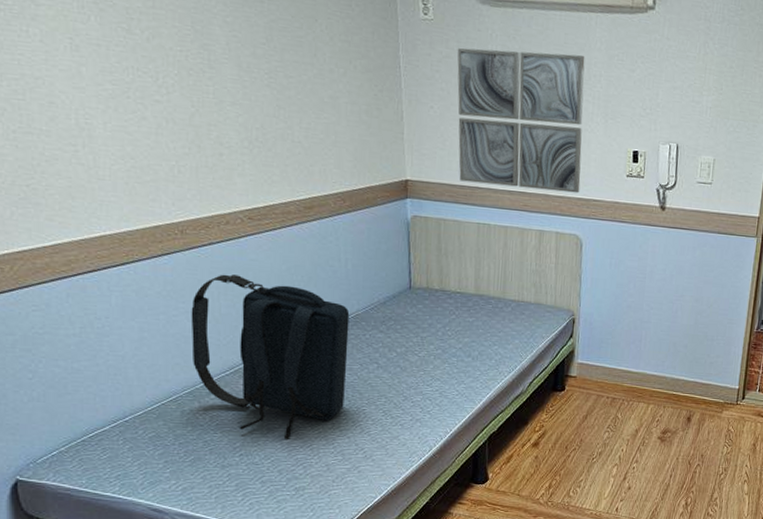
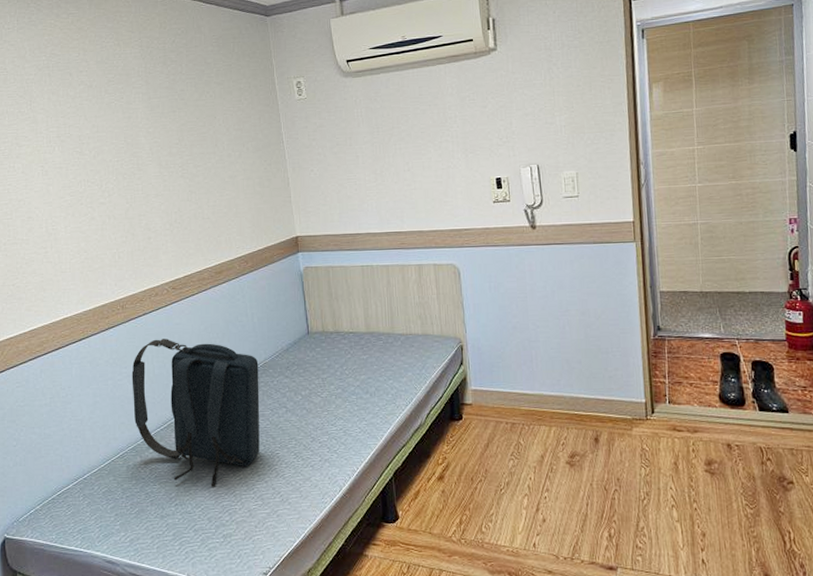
wall art: present [457,48,585,193] -> none [328,103,451,230]

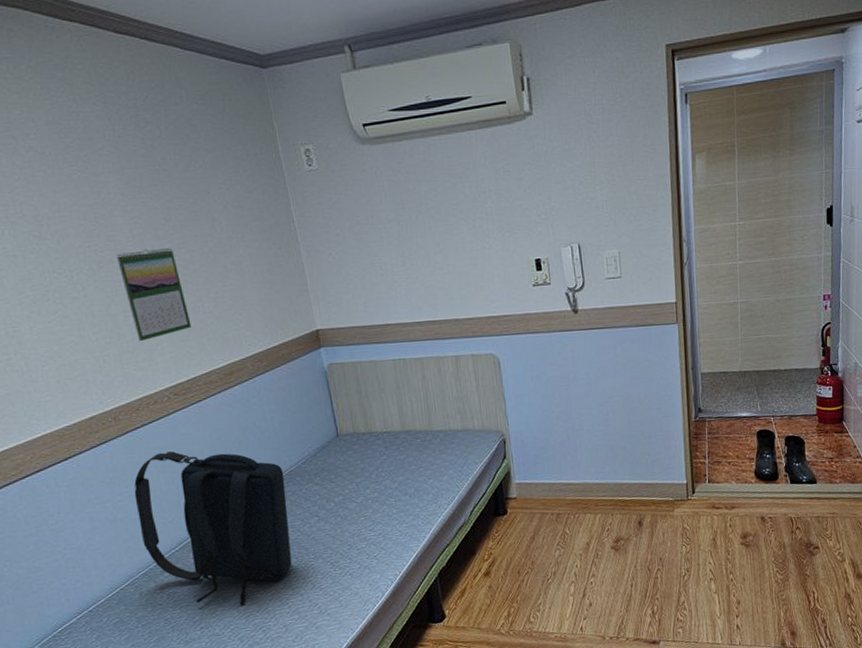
calendar: none [138,163,192,242] -> present [117,248,192,342]

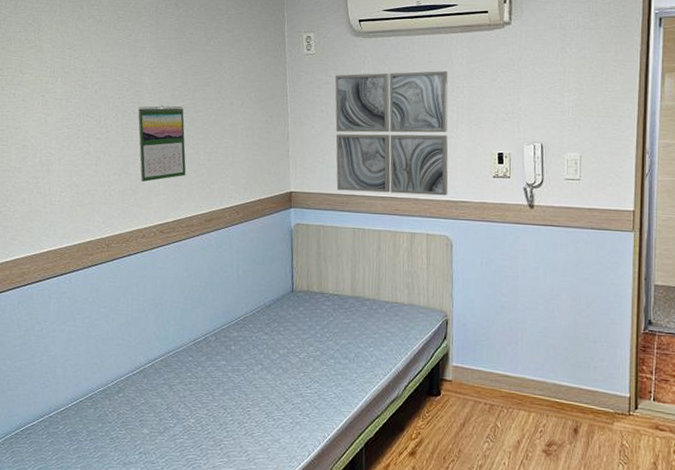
backpack: present [134,451,292,606] -> none [107,281,239,439]
wall art: none [345,175,489,321] -> present [335,71,449,196]

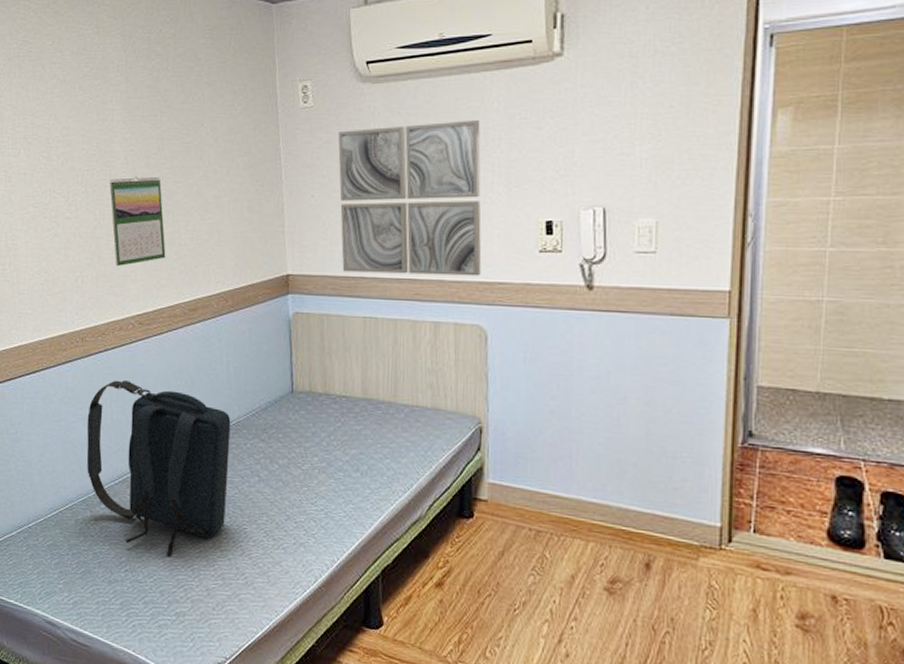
backpack: none [107,281,239,439] -> present [86,380,231,557]

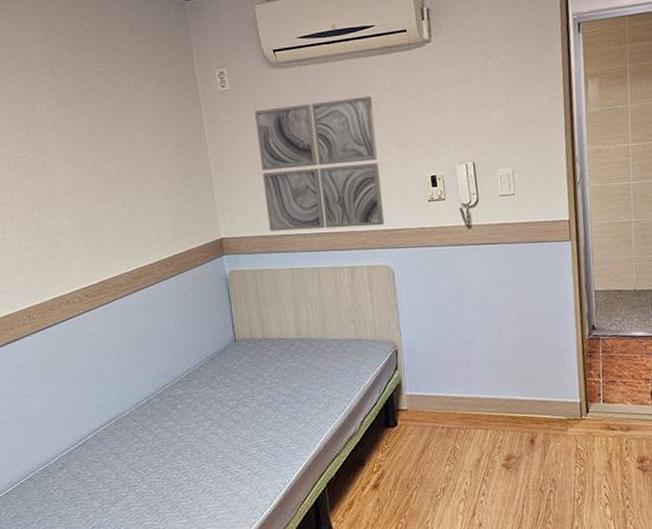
backpack: present [86,380,231,557] -> none [41,350,184,507]
calendar: present [109,176,166,267] -> none [44,160,106,246]

